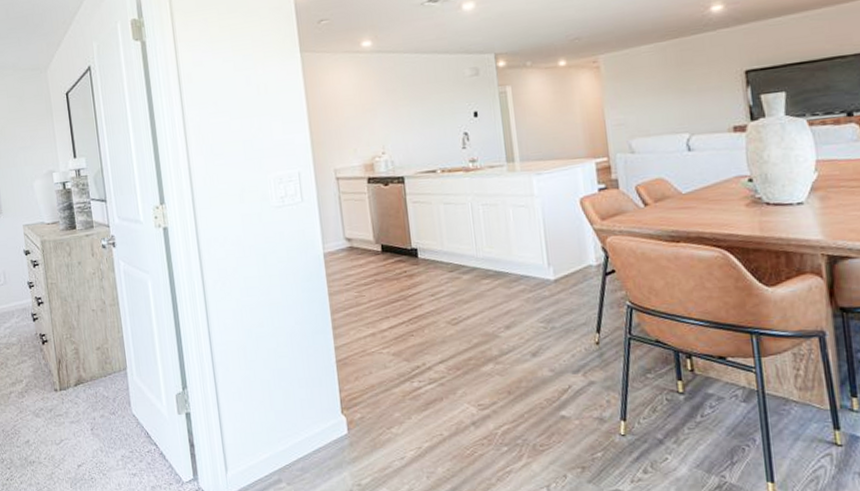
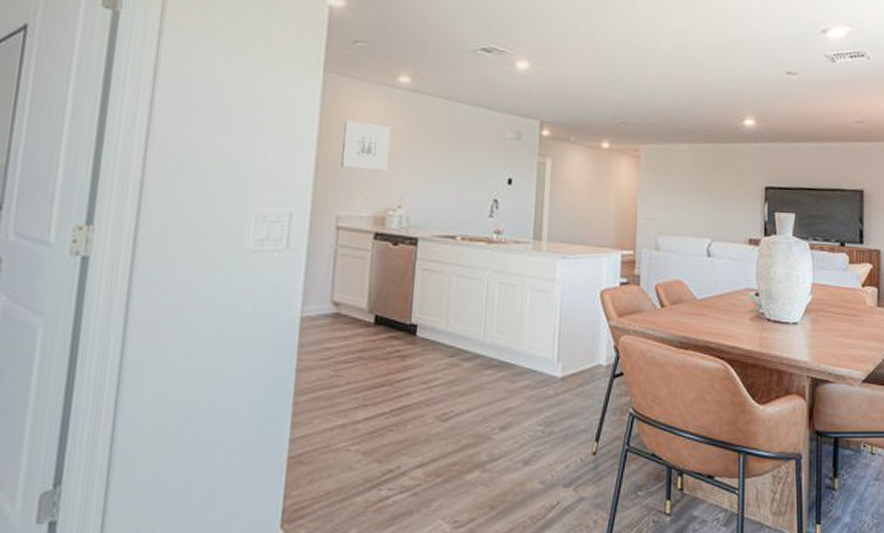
wall art: none [325,87,368,128] -> present [341,120,391,171]

